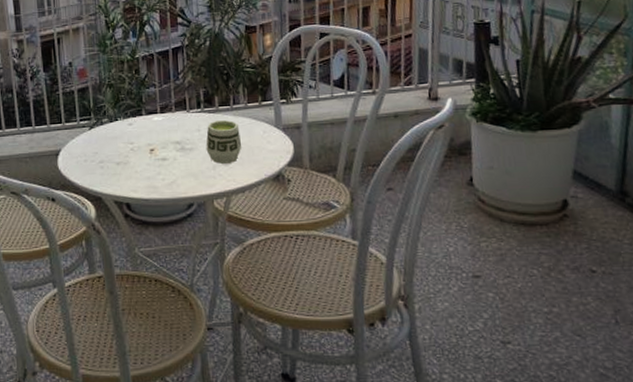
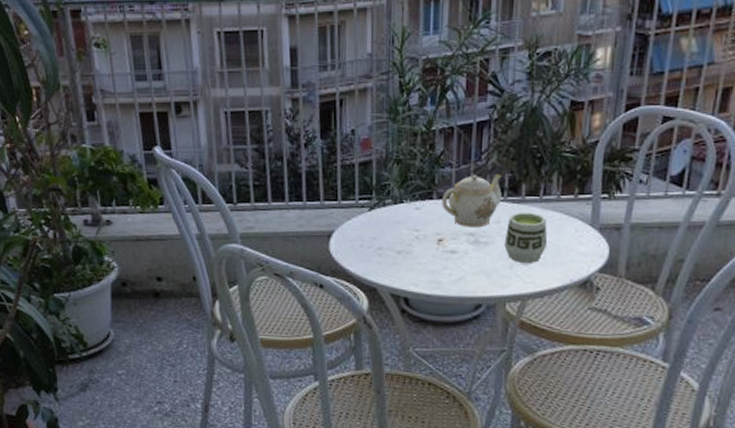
teapot: none [150,90,199,137] -> present [442,174,502,228]

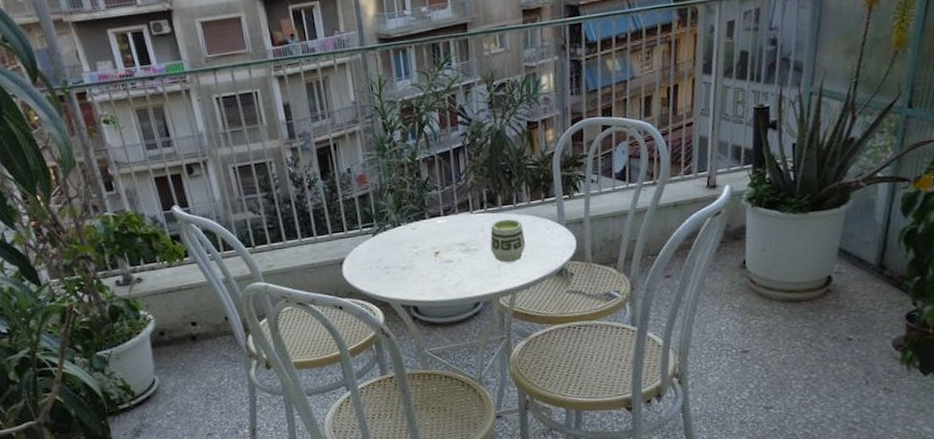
teapot: present [442,174,502,228] -> none [433,190,483,239]

